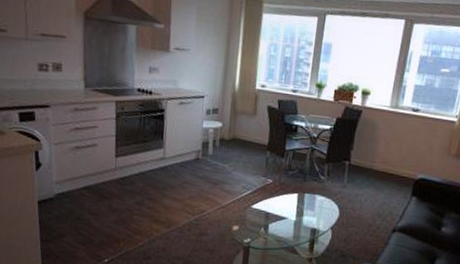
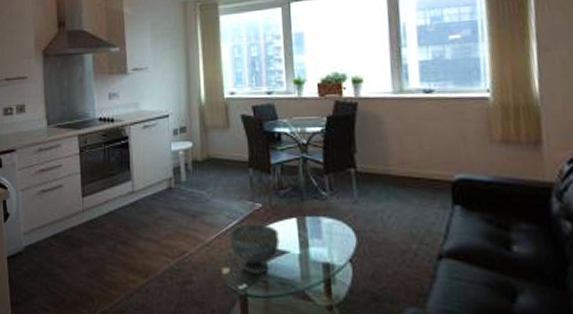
decorative bowl: none [243,194,282,232] -> present [231,224,280,274]

